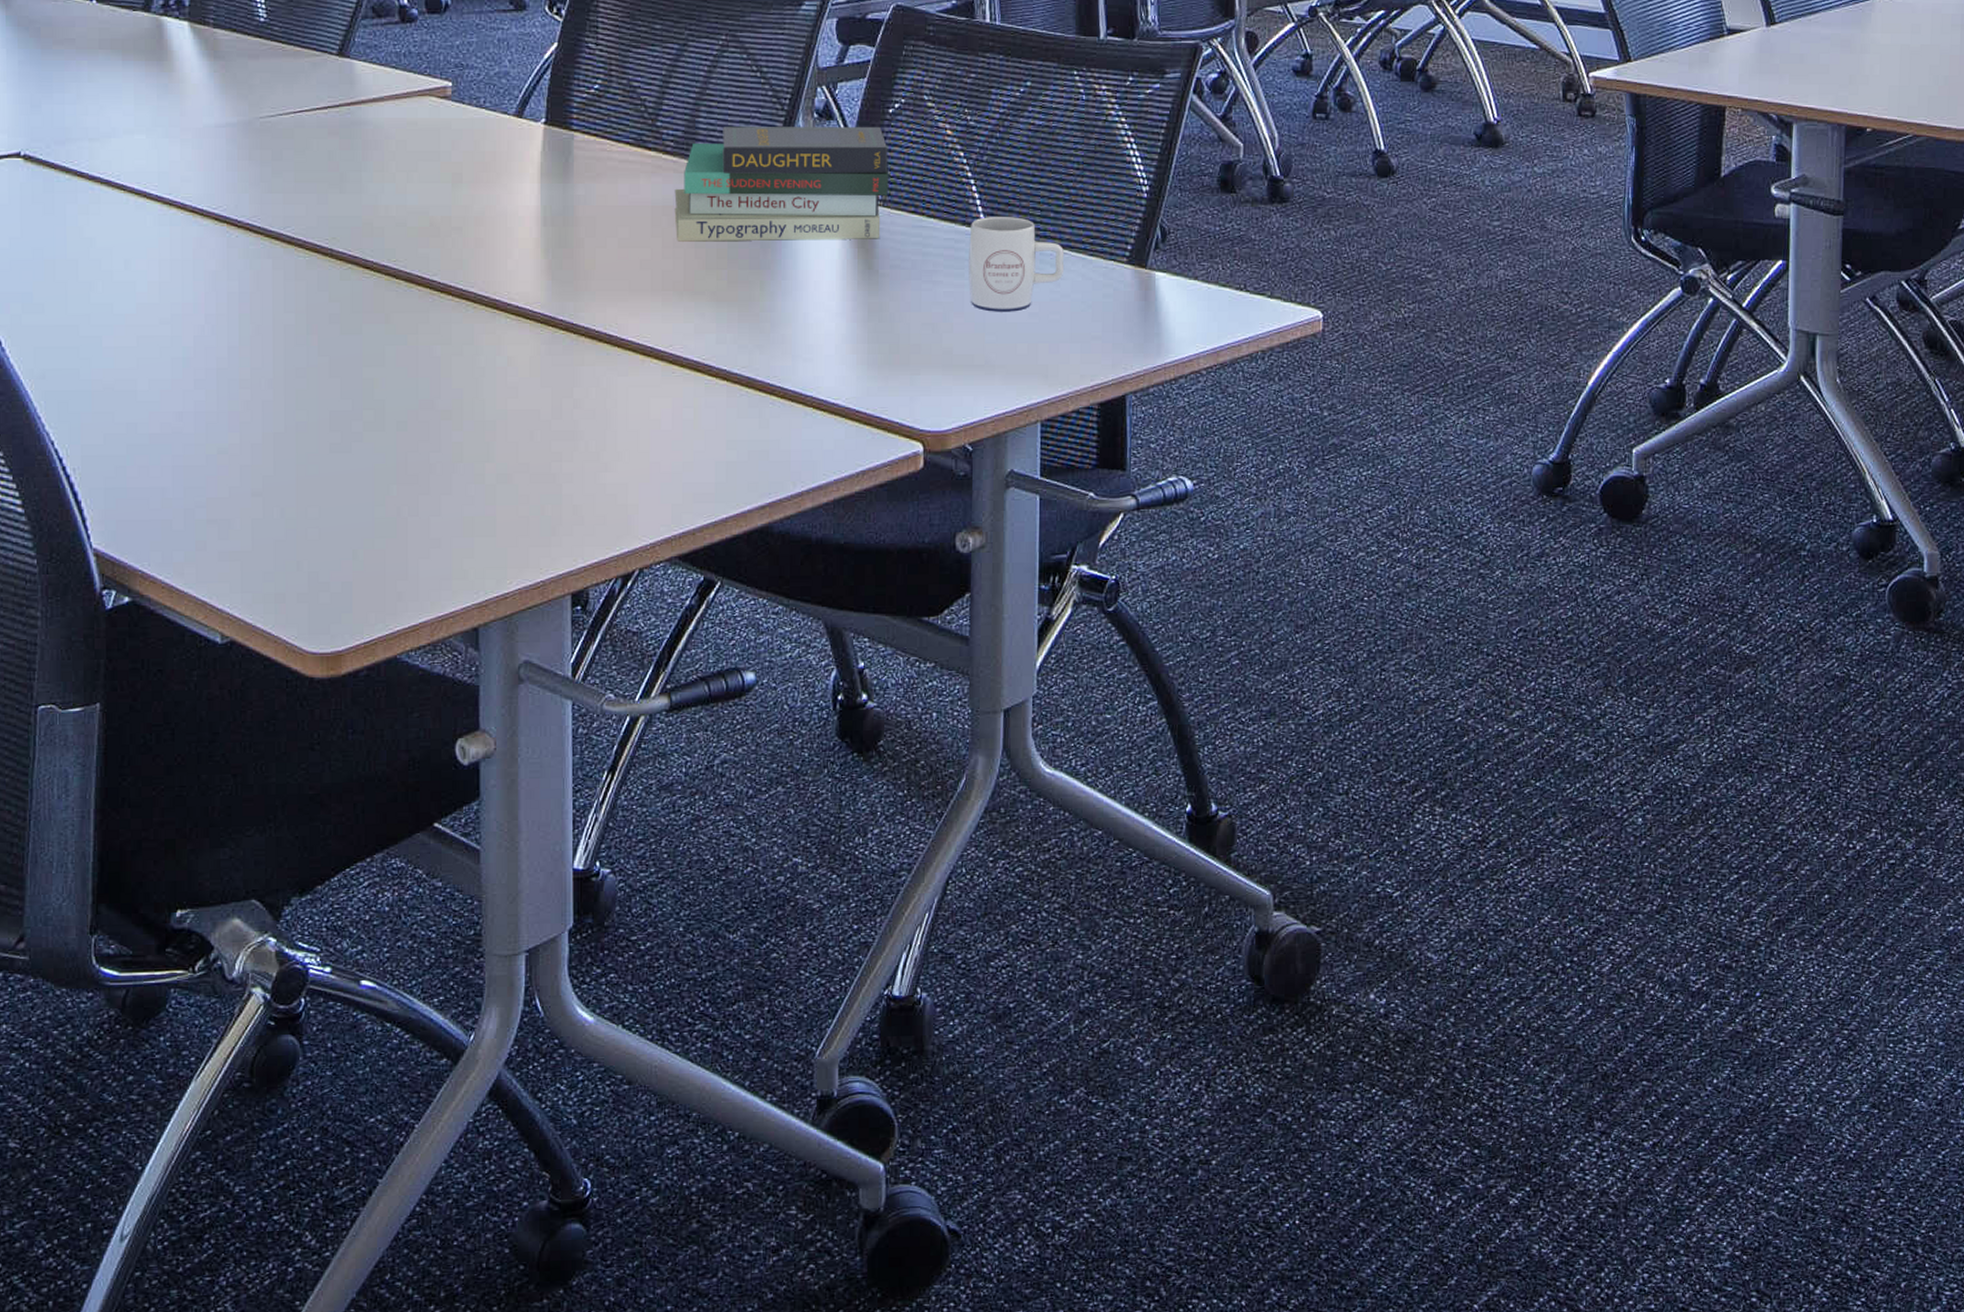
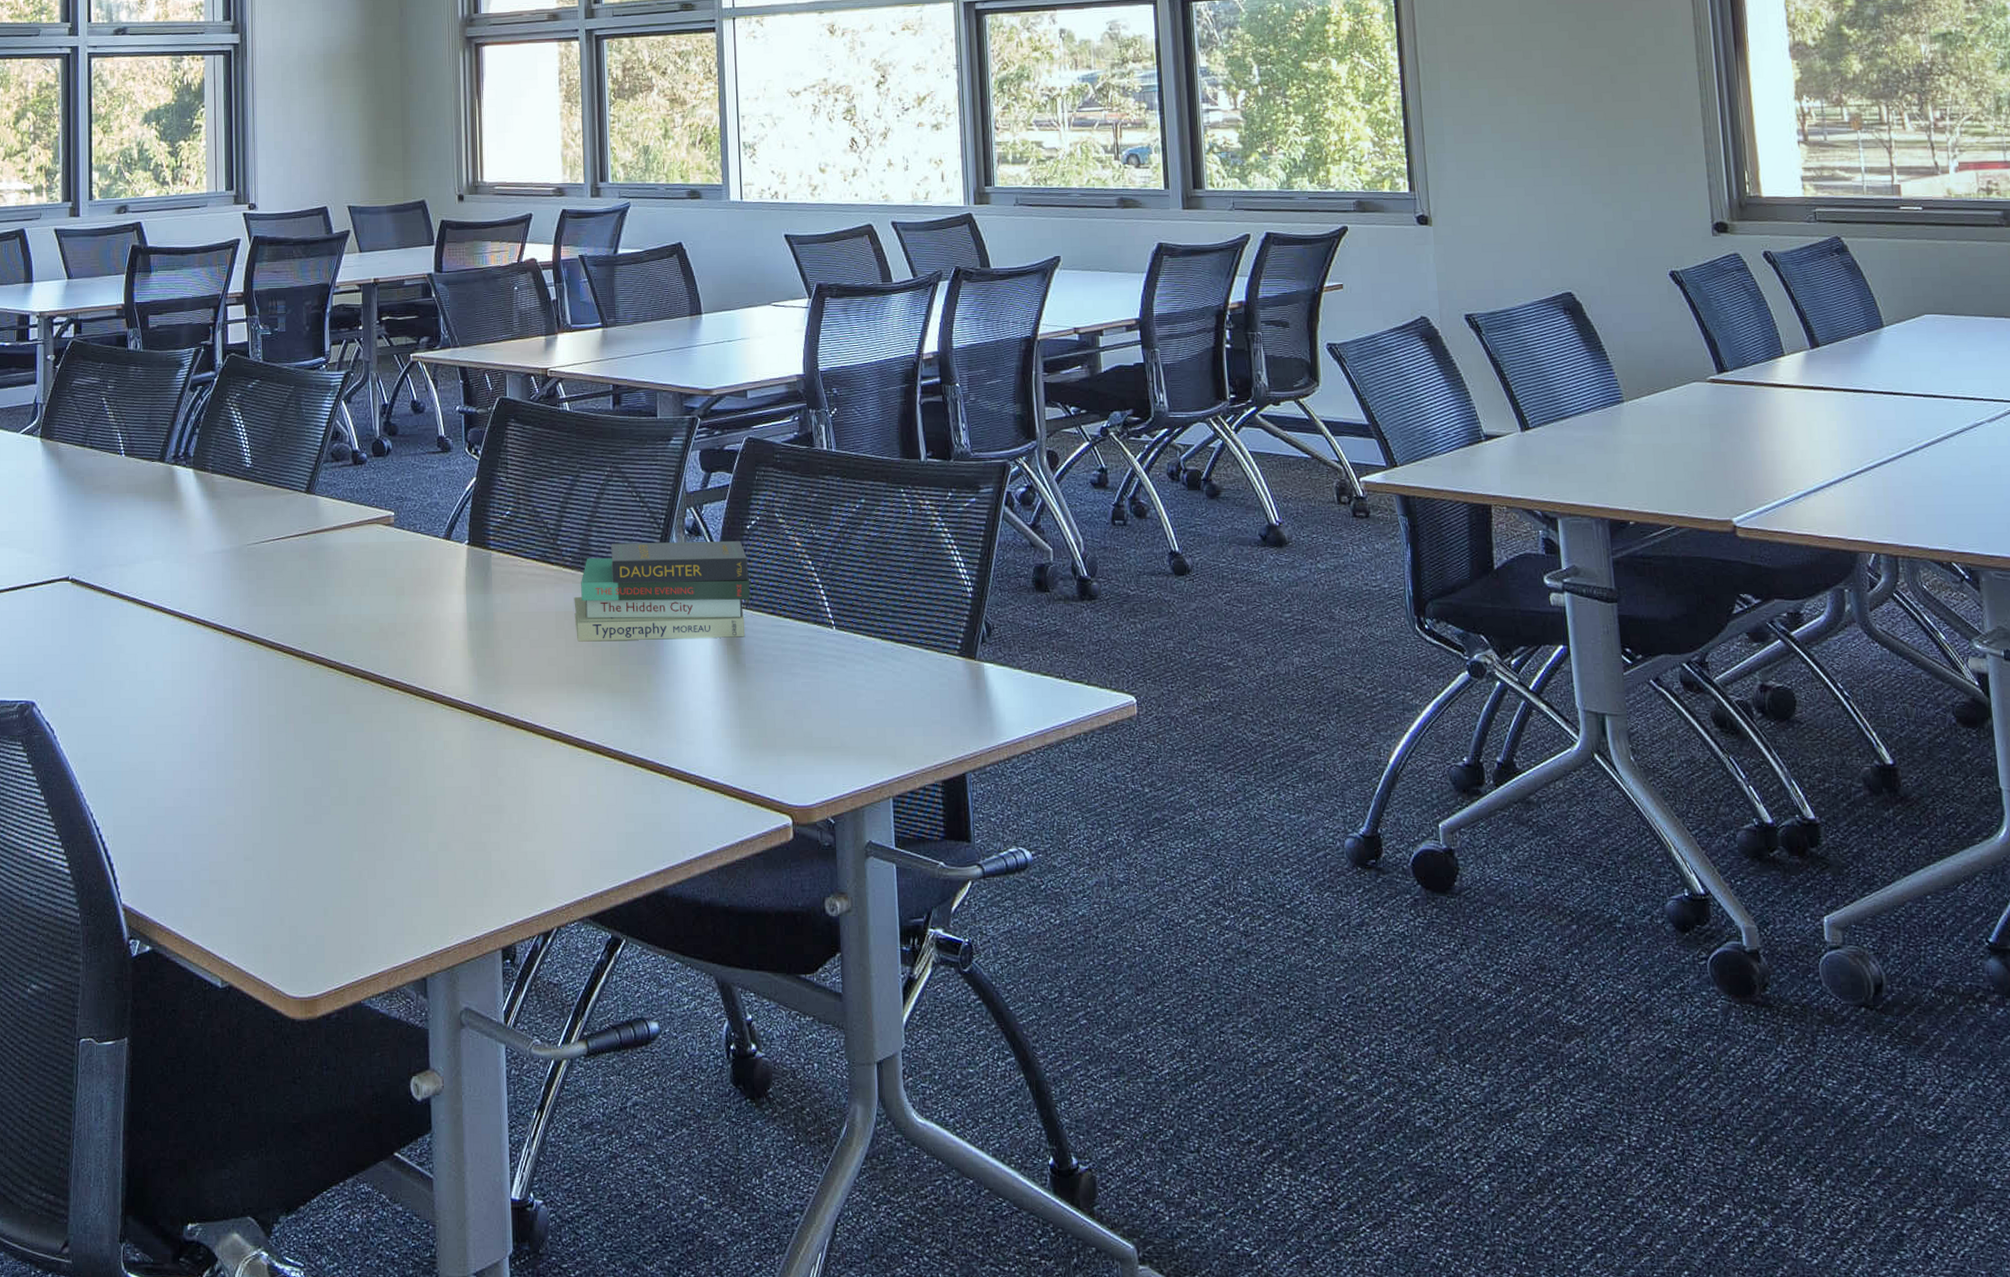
mug: present [967,216,1065,312] -> none [820,615,904,700]

